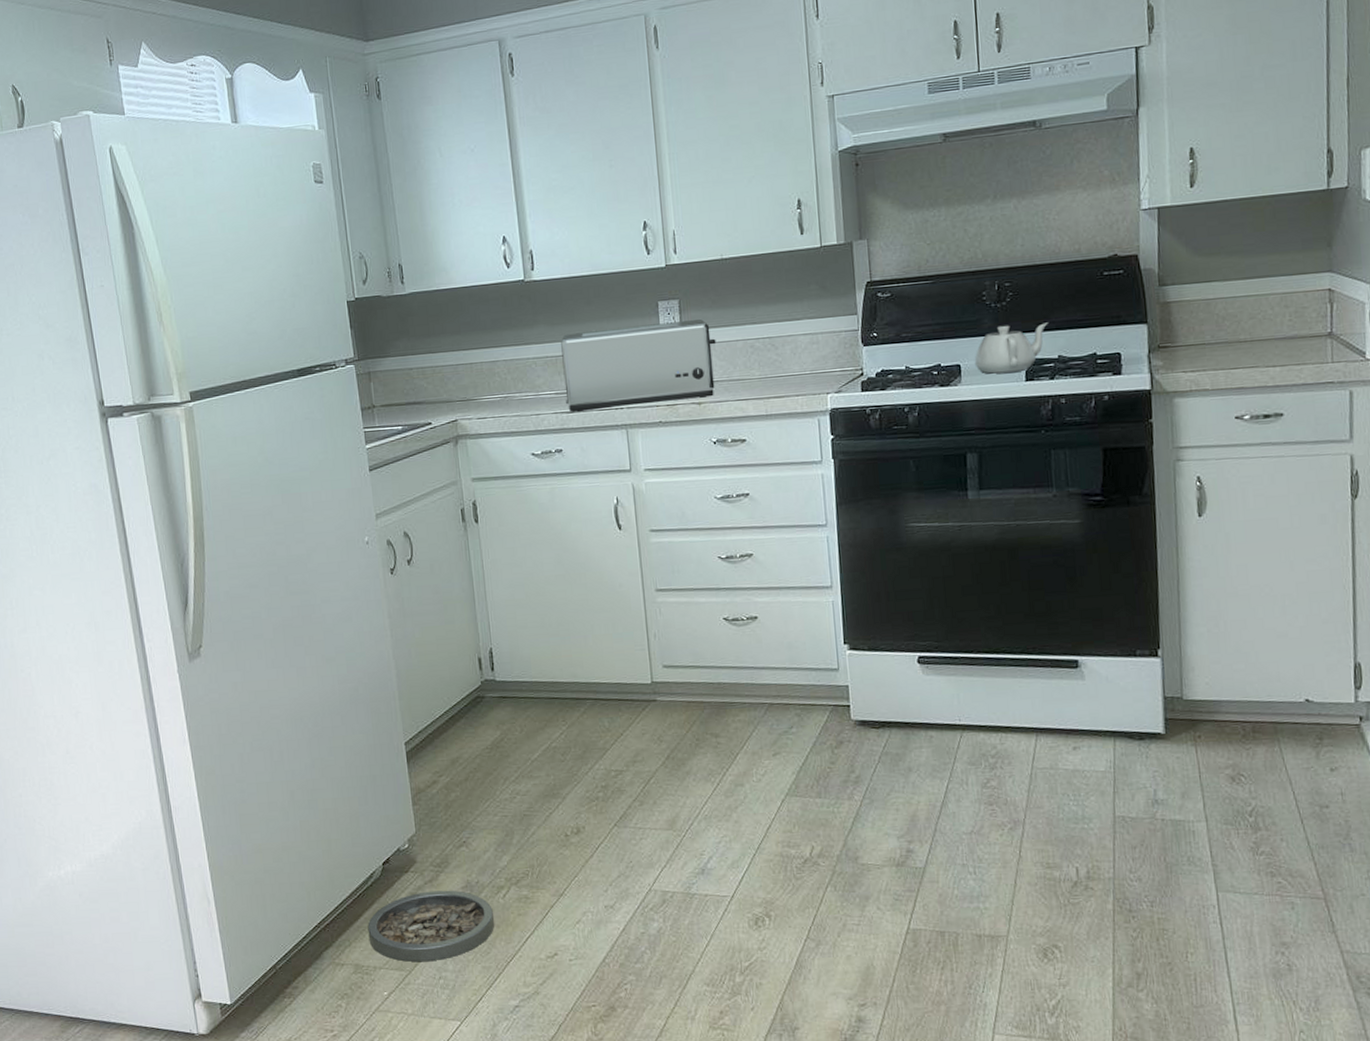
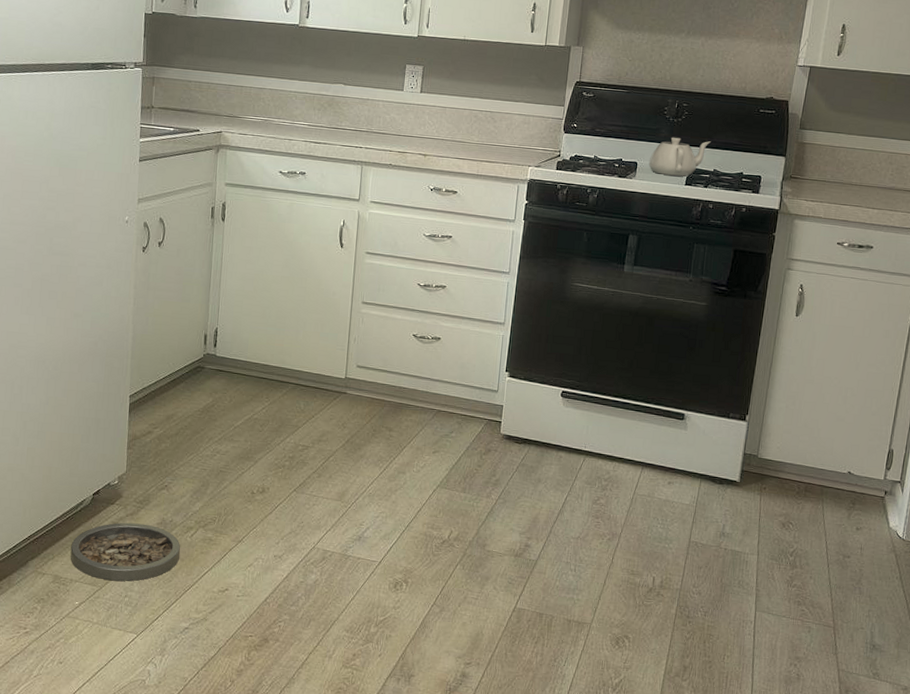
toaster: present [561,319,716,412] -> none [316,77,448,151]

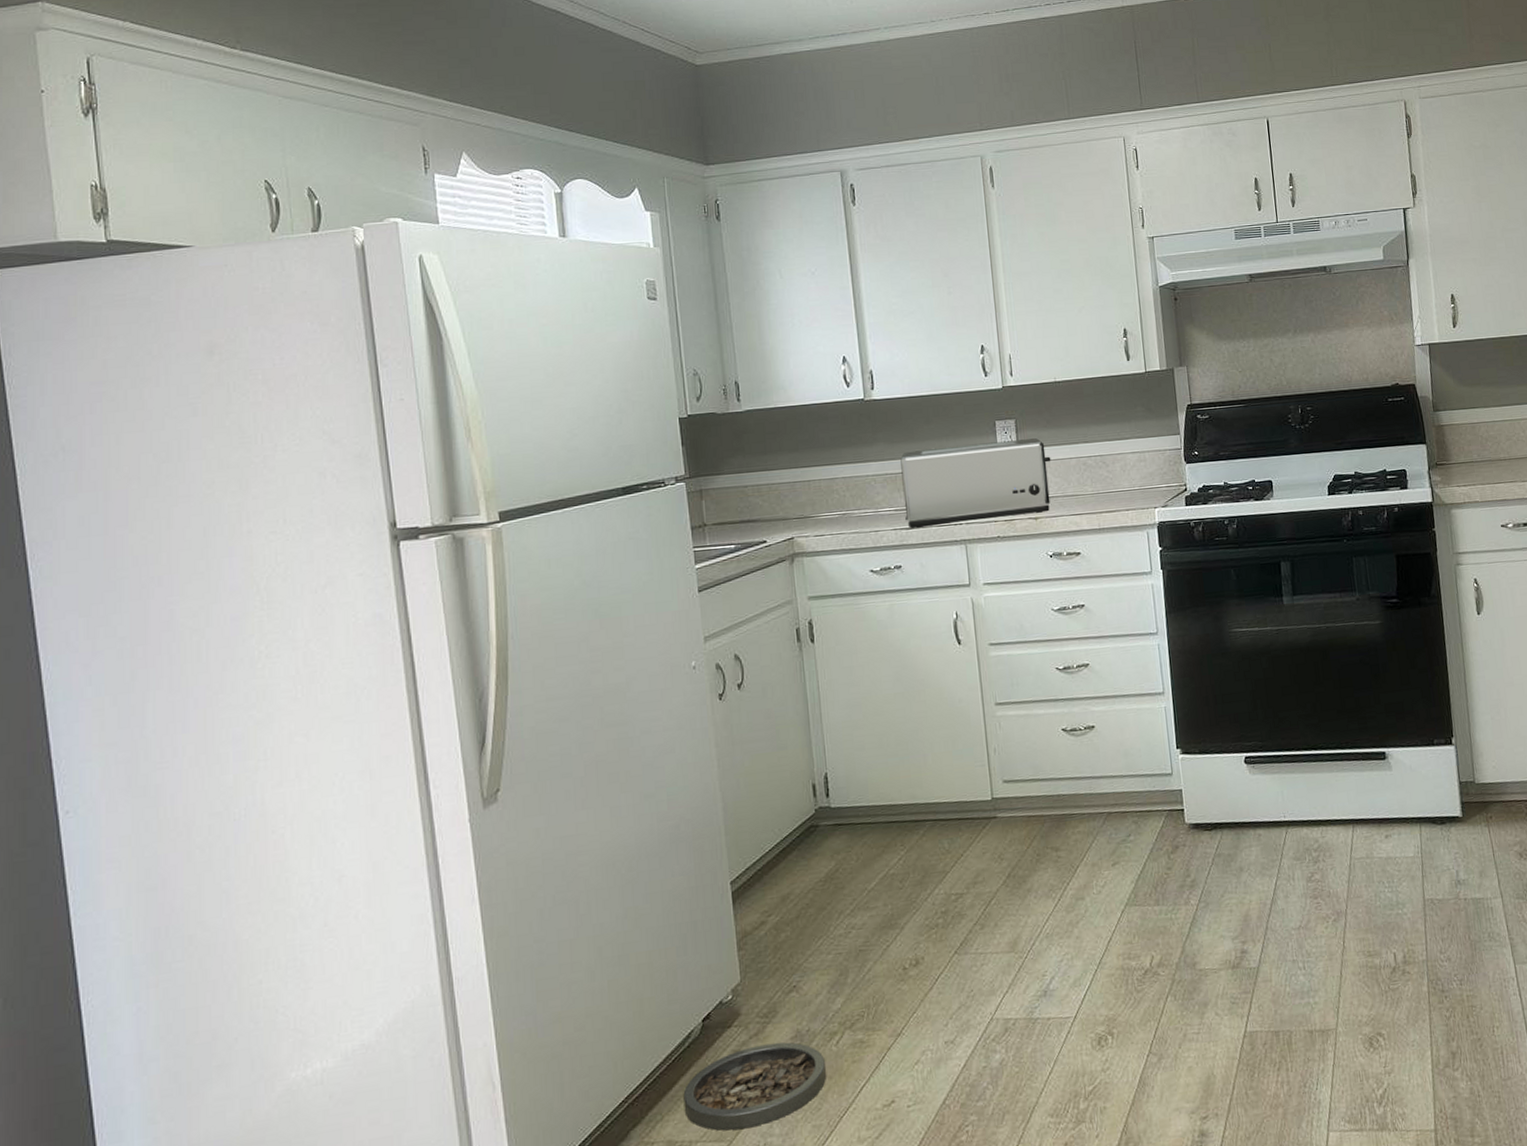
toaster: none [316,77,448,151] -> present [900,438,1051,528]
teapot: present [648,137,712,177] -> none [1283,442,1346,489]

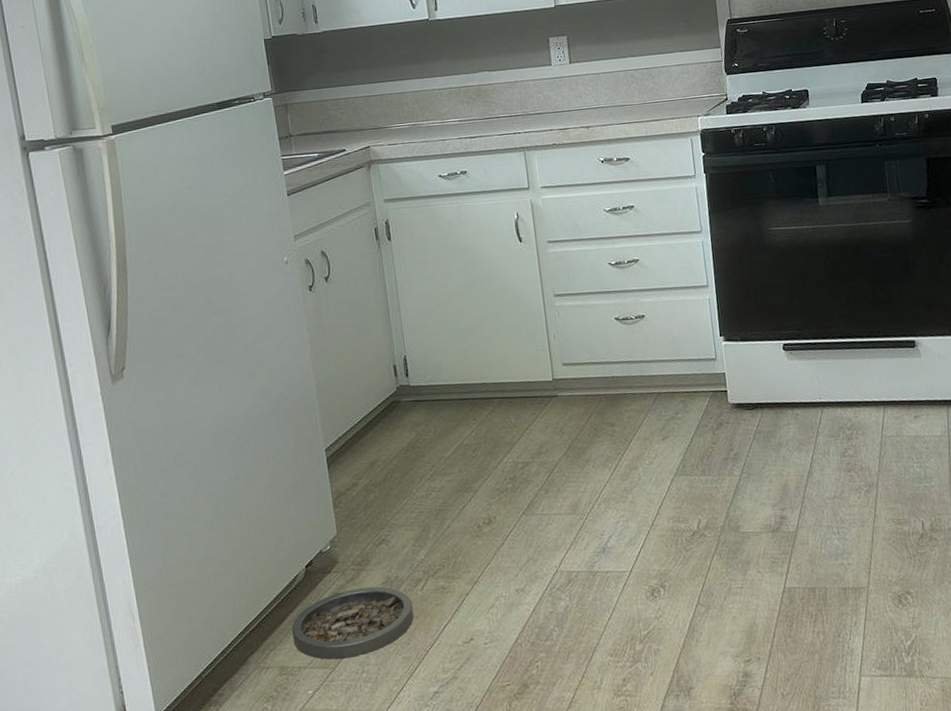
toaster: present [900,438,1051,528] -> none [463,53,601,137]

